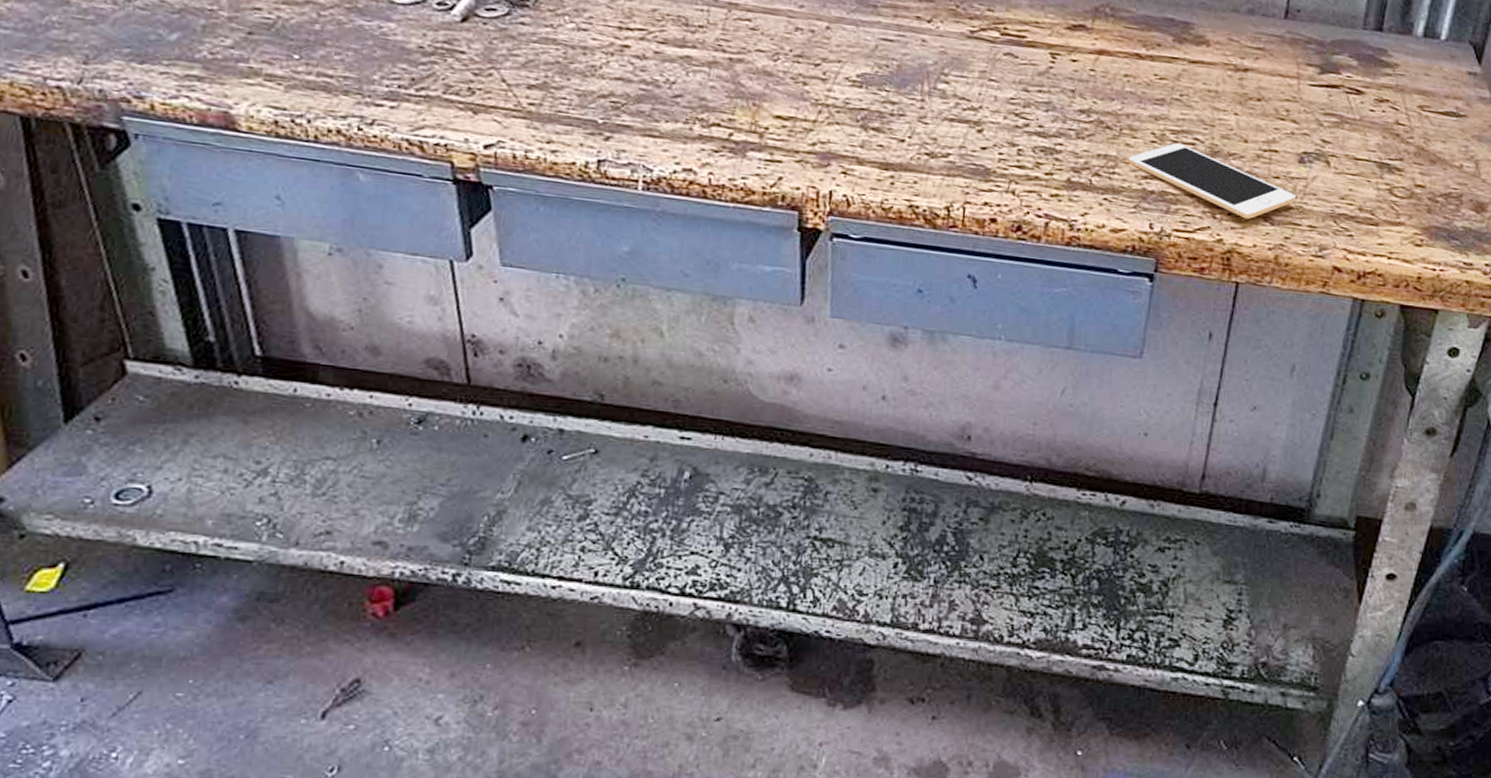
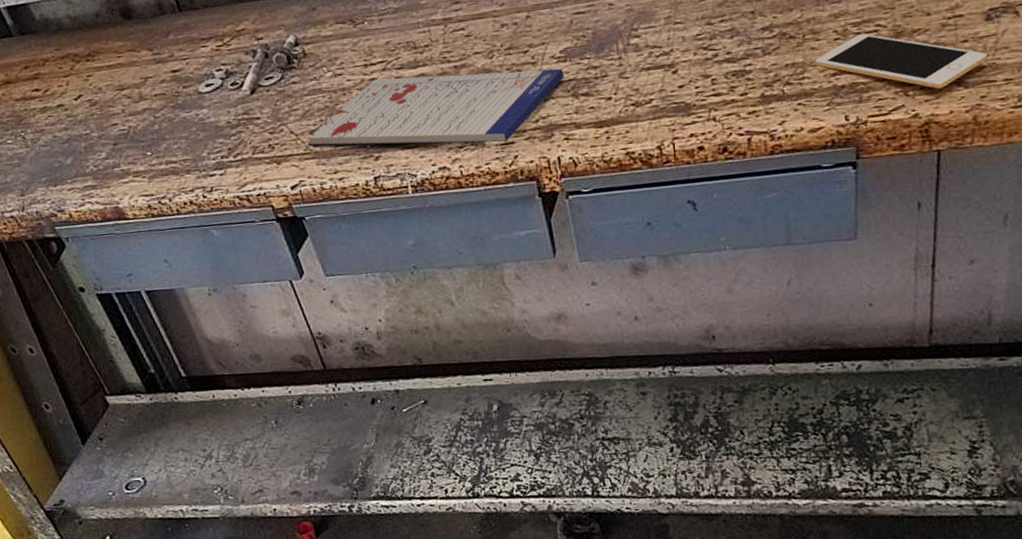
notepad: none [520,46,857,158] -> present [307,68,565,146]

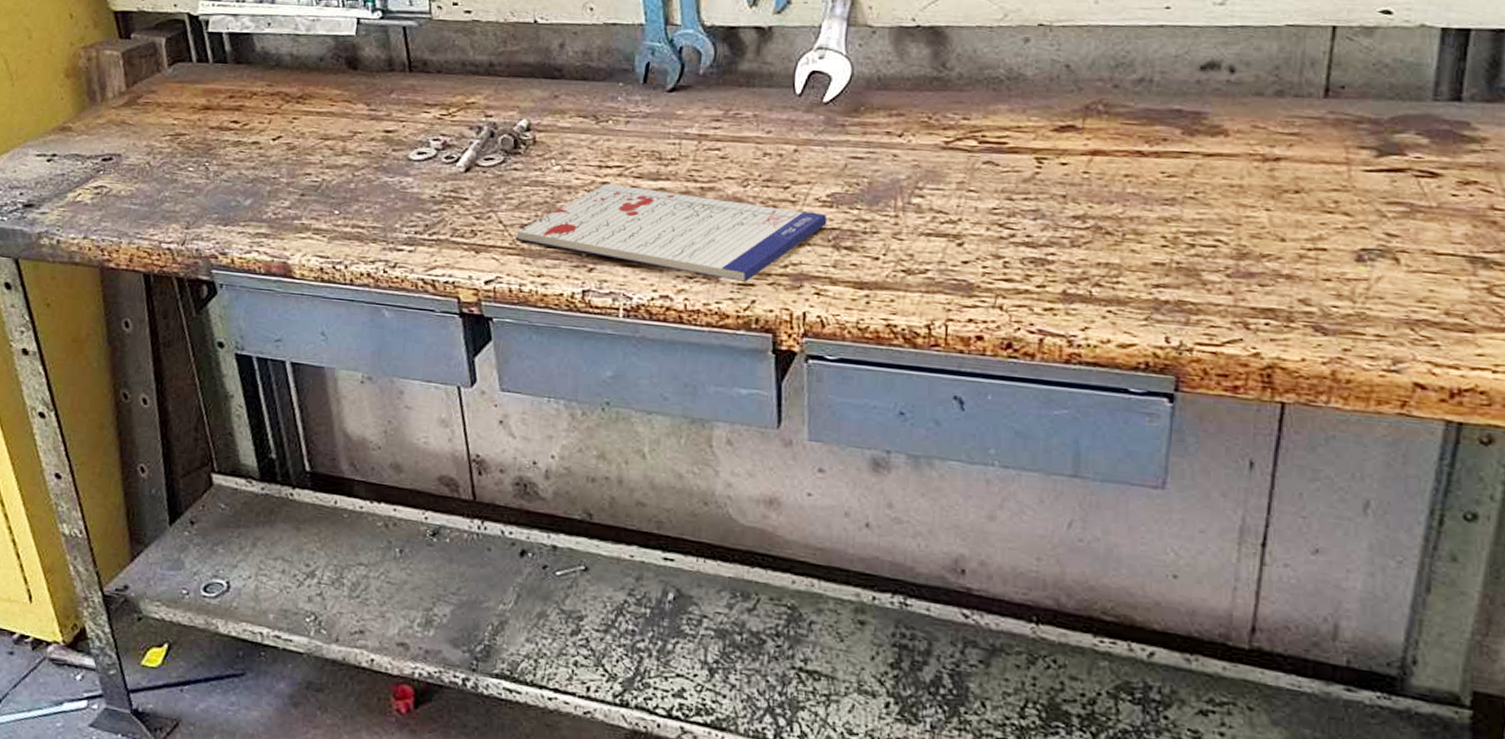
cell phone: present [815,34,987,89] -> none [1134,246,1355,329]

